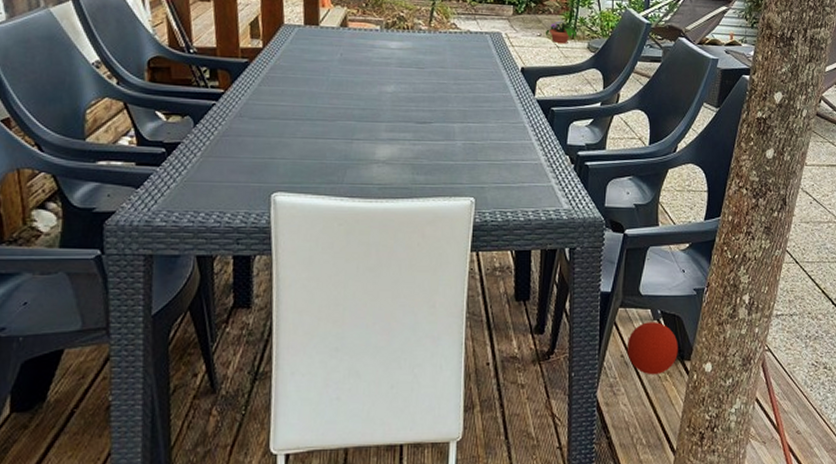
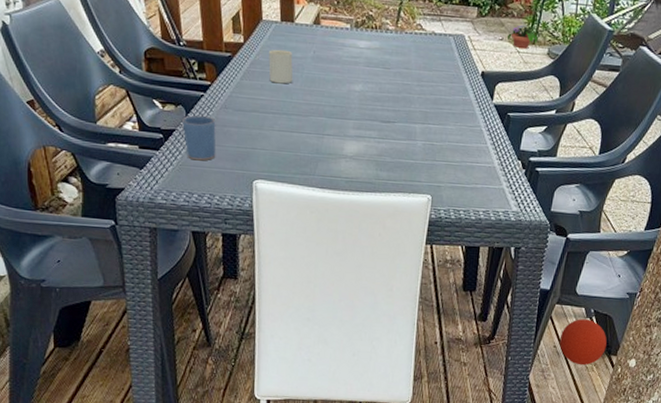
mug: none [189,125,229,175] -> present [182,115,216,161]
cup: none [290,53,318,89] -> present [268,49,293,84]

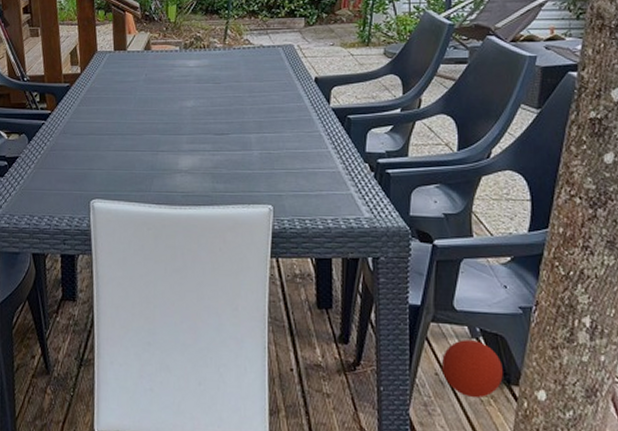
mug: present [182,115,216,161] -> none [25,141,56,184]
cup: present [268,49,293,84] -> none [103,75,127,107]
potted flower: present [506,23,538,48] -> none [338,27,371,51]

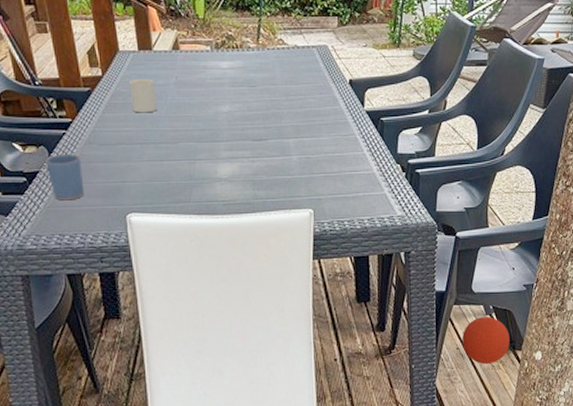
mug: none [25,141,56,184] -> present [45,153,85,201]
cup: none [103,75,127,107] -> present [129,78,158,113]

